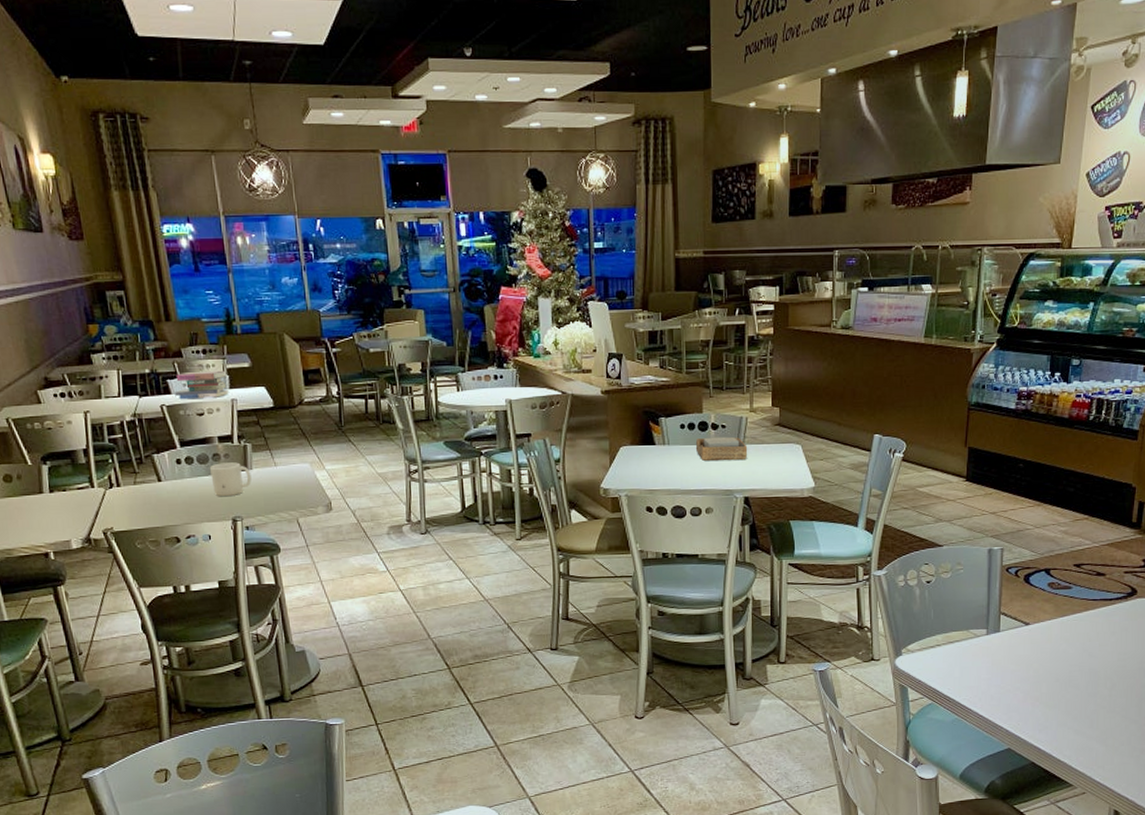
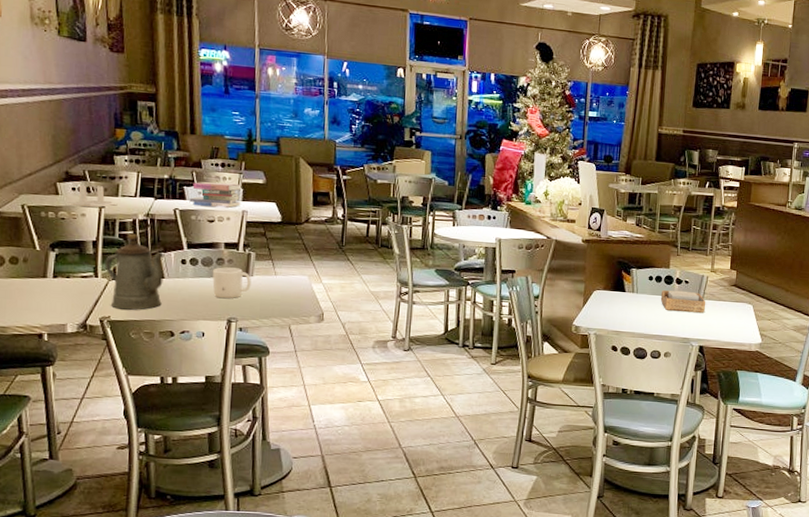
napkin holder: none [49,389,102,414] -> present [65,184,118,207]
coffee pot: none [98,436,163,519] -> present [104,233,165,310]

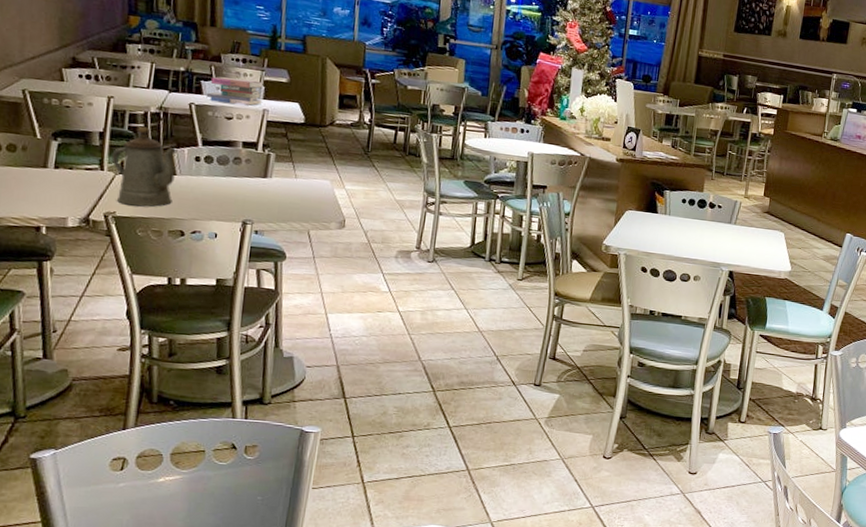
napkin holder: present [65,184,118,207] -> none [71,72,128,97]
mug: present [212,267,251,299] -> none [227,166,270,200]
napkin holder: present [660,290,706,314] -> none [692,214,738,239]

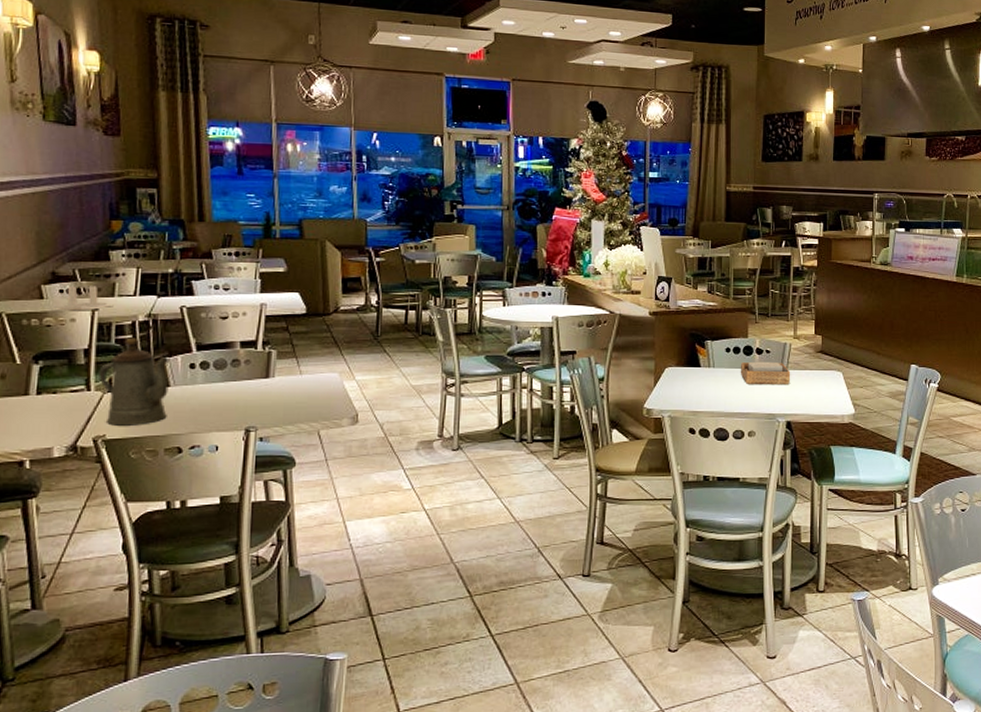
napkin holder: none [71,72,128,97] -> present [51,285,114,311]
books: present [206,76,262,106] -> none [198,273,259,302]
napkin holder: none [692,214,738,239] -> present [740,361,791,385]

